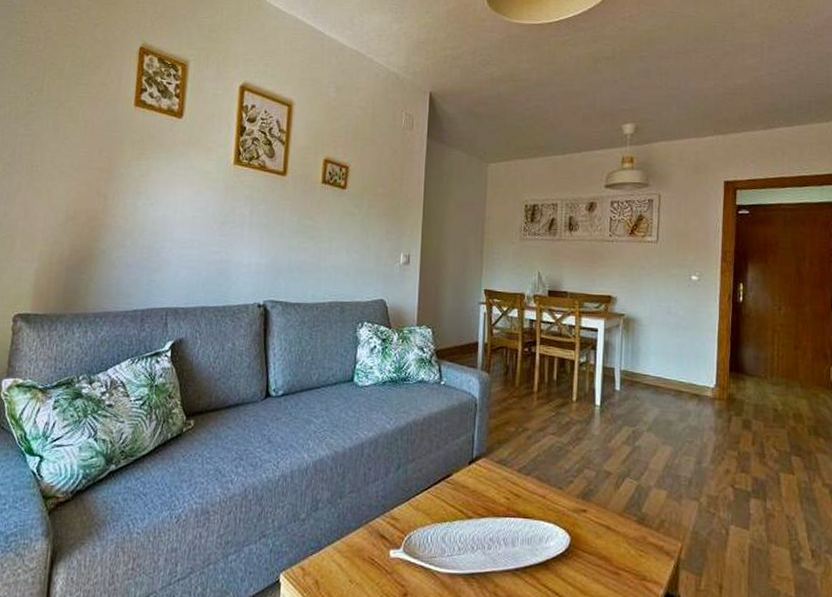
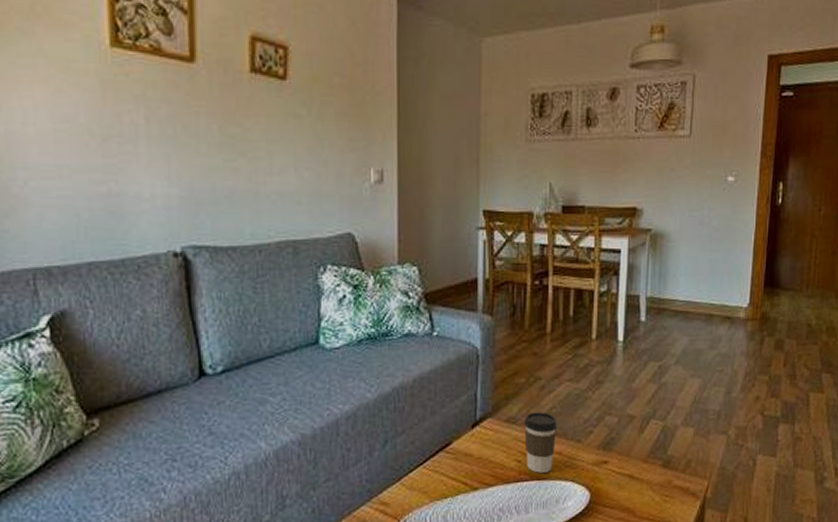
coffee cup: none [513,457,542,512] -> present [524,412,558,473]

